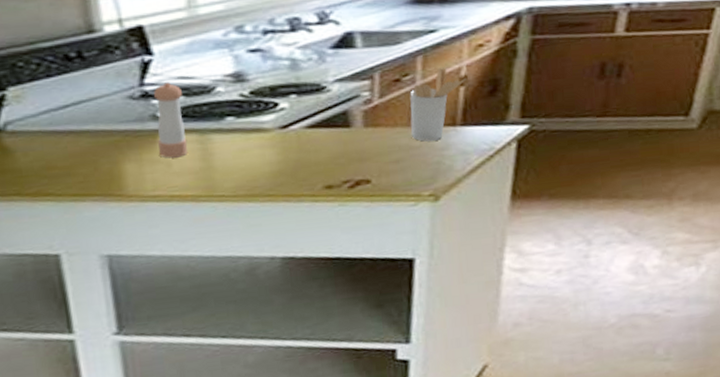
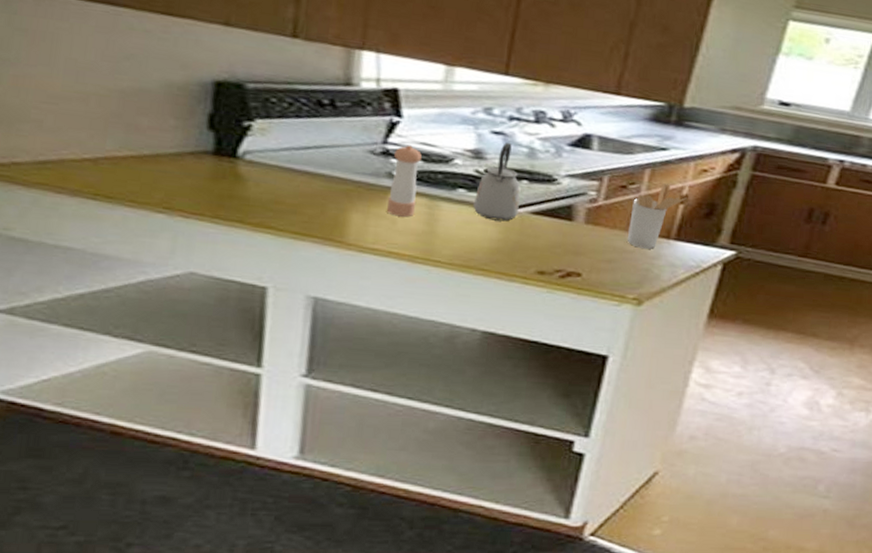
kettle: none [245,57,293,143] -> present [473,141,520,222]

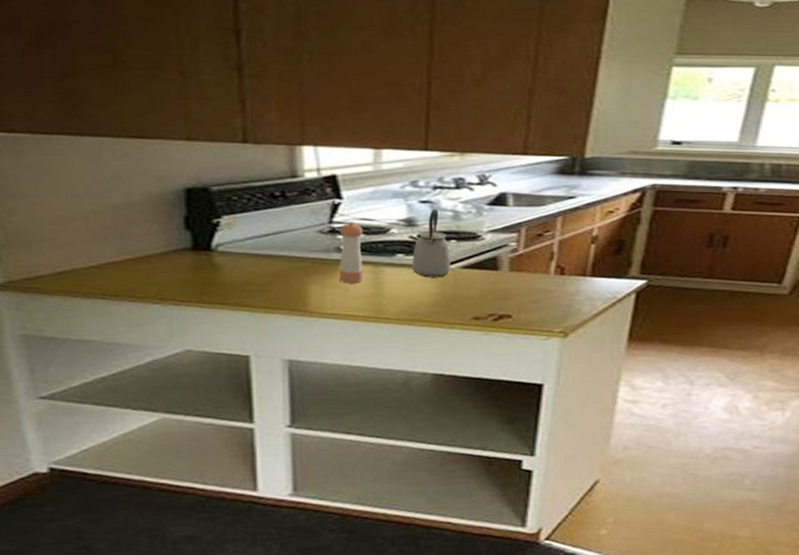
utensil holder: present [627,183,687,249] -> none [548,228,597,287]

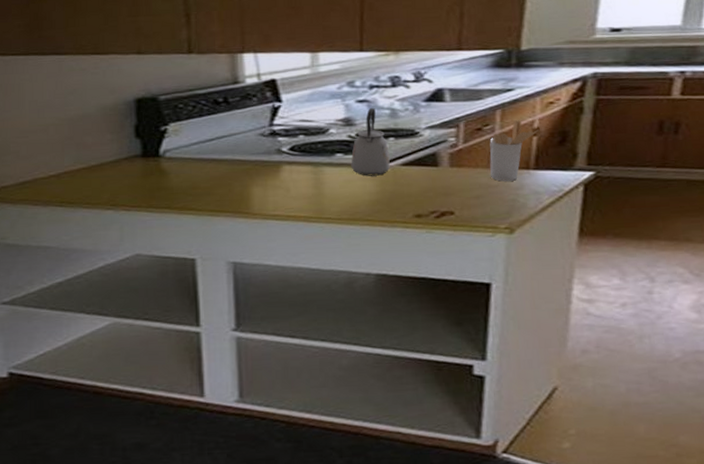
pepper shaker: present [339,222,363,284] -> none [279,124,304,185]
utensil holder: none [548,228,597,287] -> present [489,120,539,182]

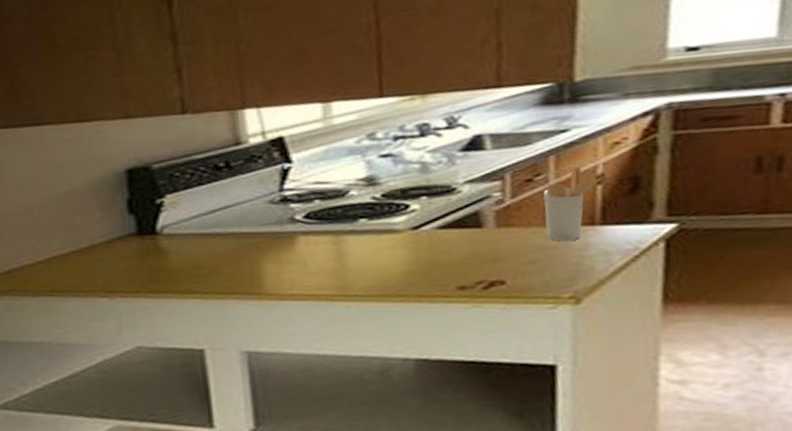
kettle: present [351,107,390,176] -> none [377,162,424,244]

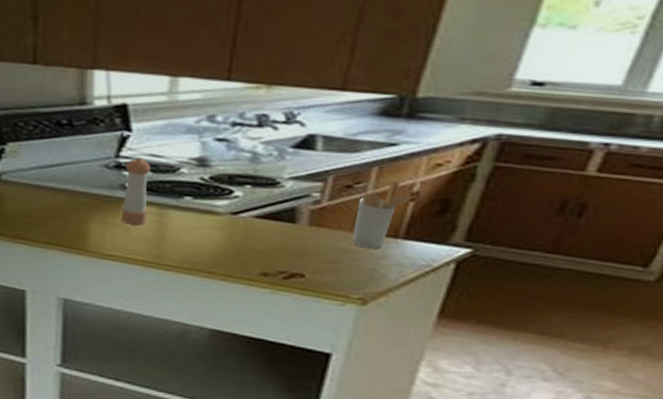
pepper shaker: none [291,187,324,259] -> present [121,157,151,226]

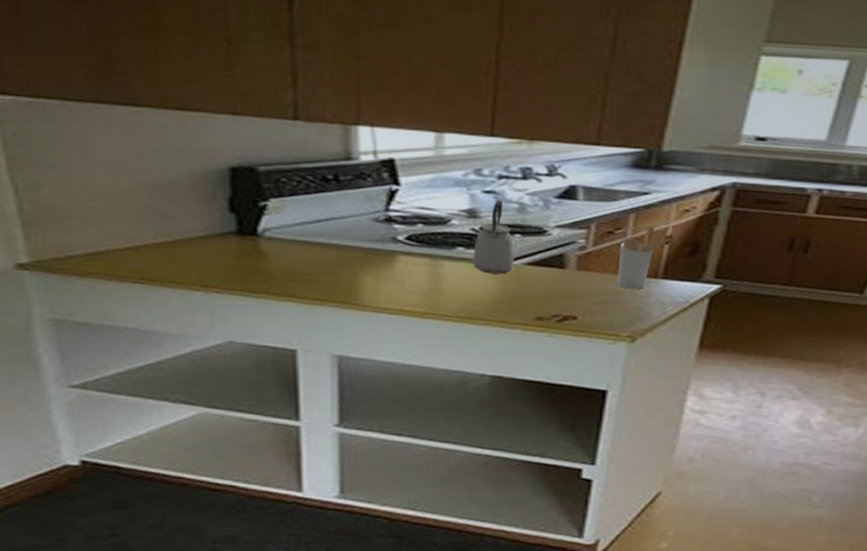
pepper shaker: present [121,157,151,226] -> none [394,210,421,277]
kettle: none [199,148,244,226] -> present [472,199,514,274]

